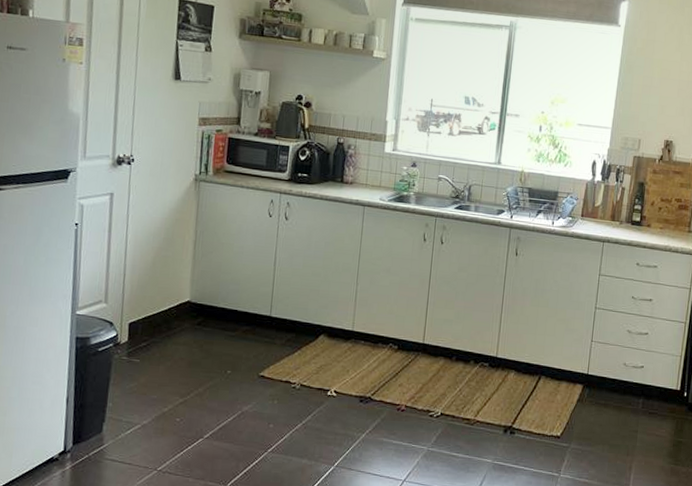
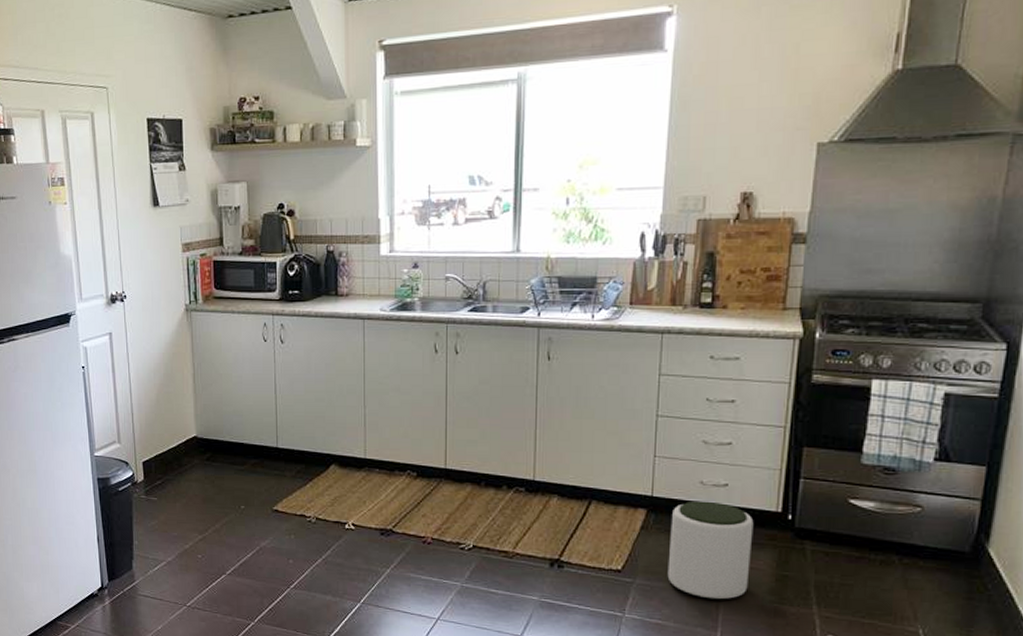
plant pot: none [595,379,660,462] -> present [667,501,754,600]

